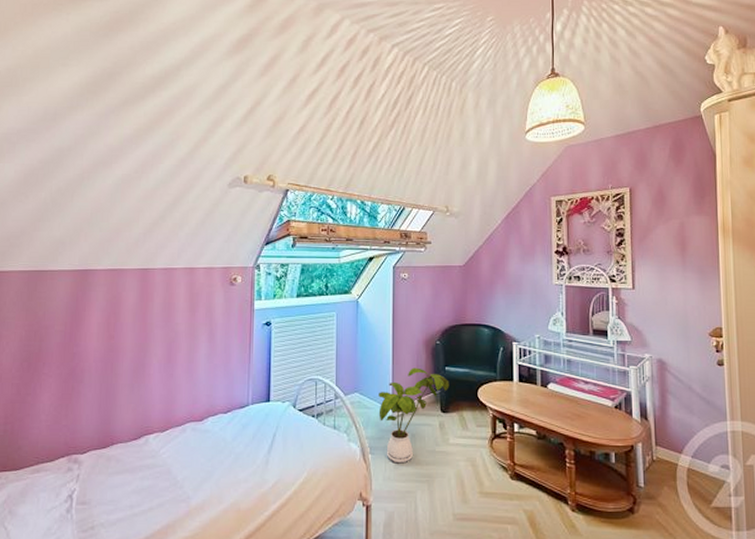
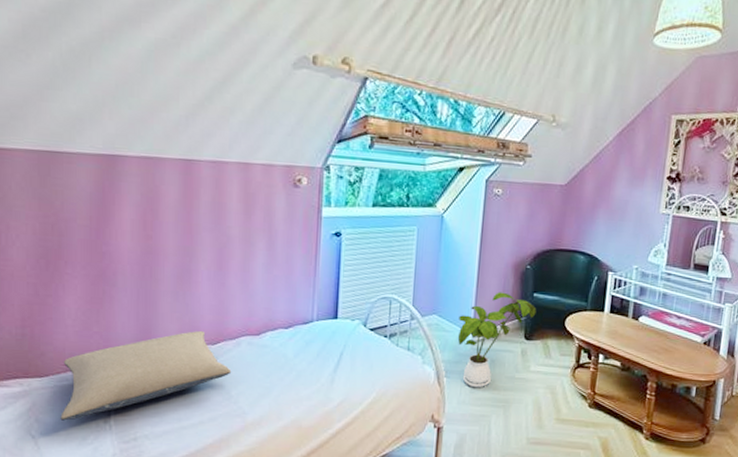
pillow: none [30,420,178,512] -> present [60,331,232,421]

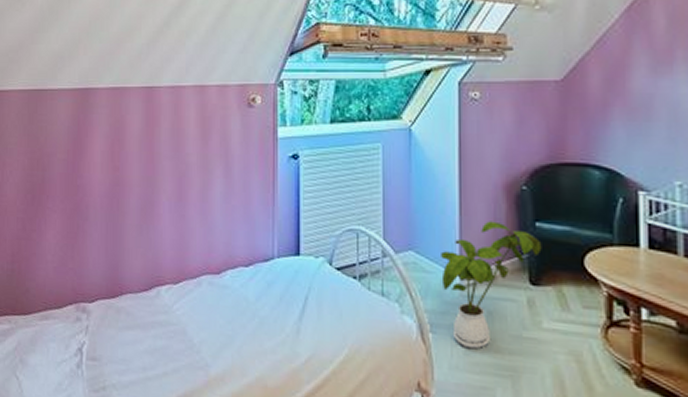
pillow: present [60,331,232,421] -> none [40,268,194,363]

